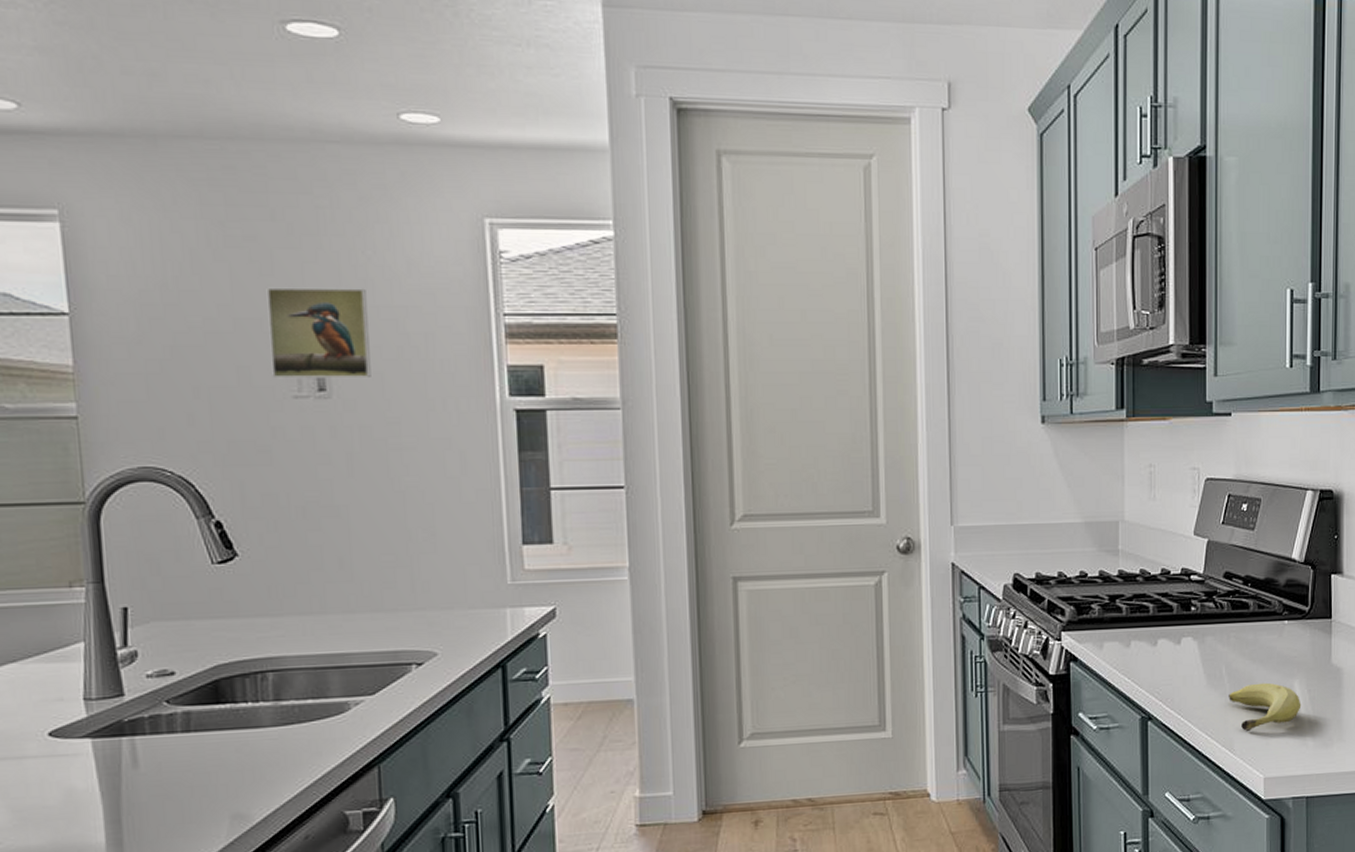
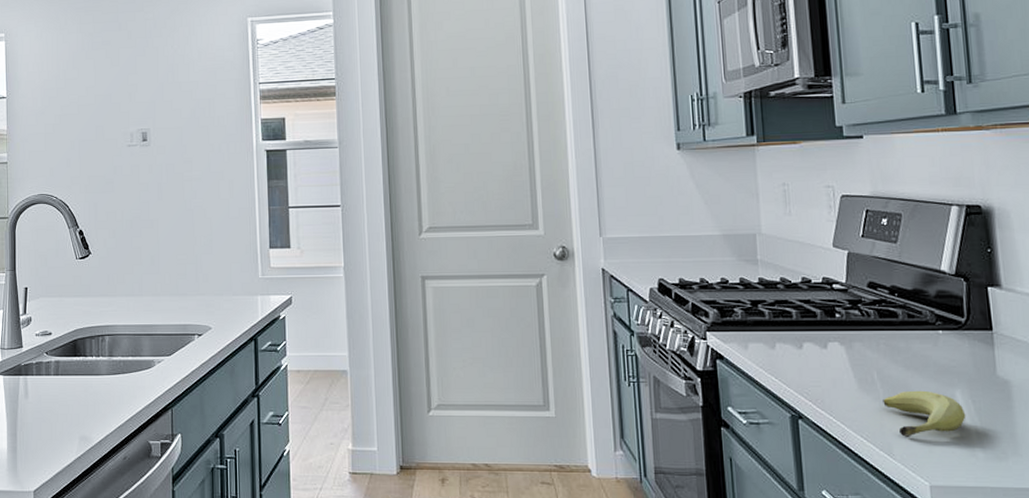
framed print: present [266,287,371,377] -> none [114,71,175,133]

